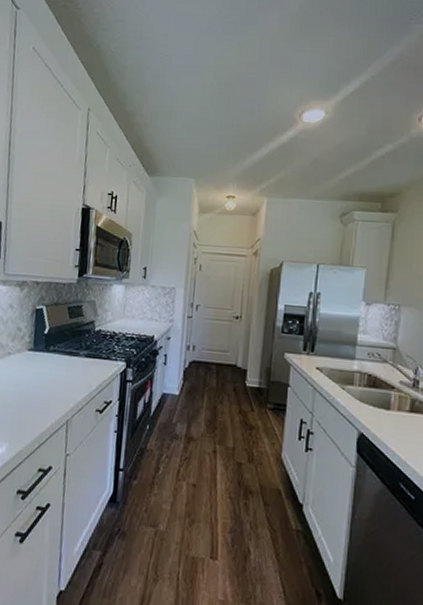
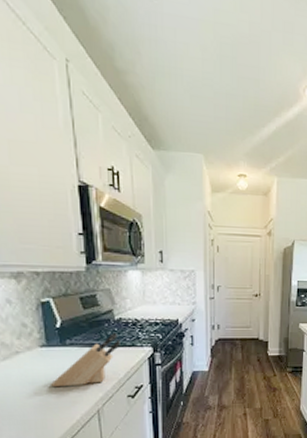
knife block: none [31,344,97,393] -> present [51,333,121,388]

